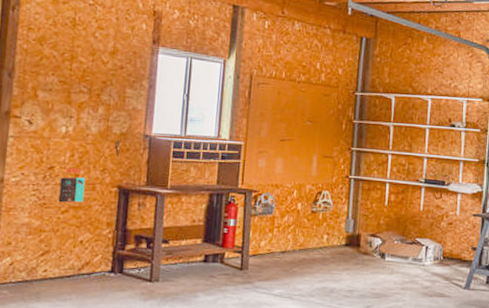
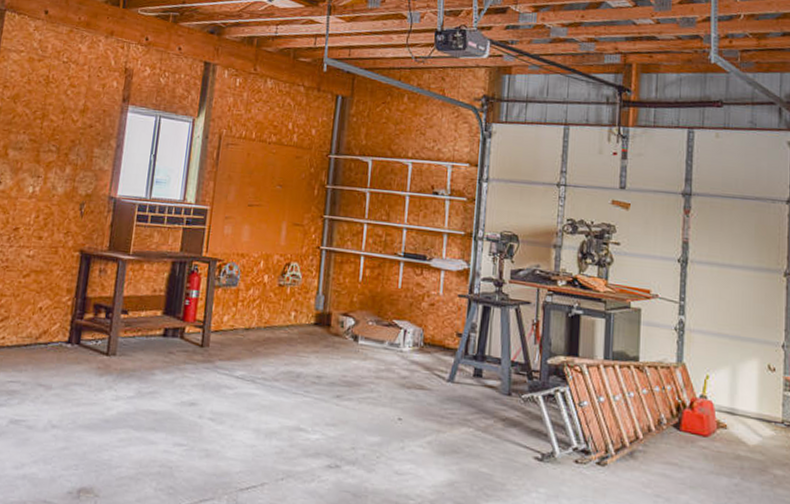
calendar: present [58,167,86,203] -> none [20,229,49,267]

